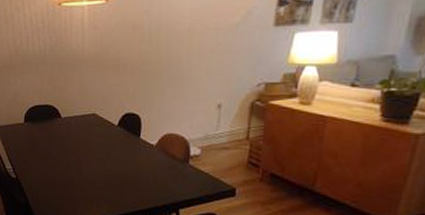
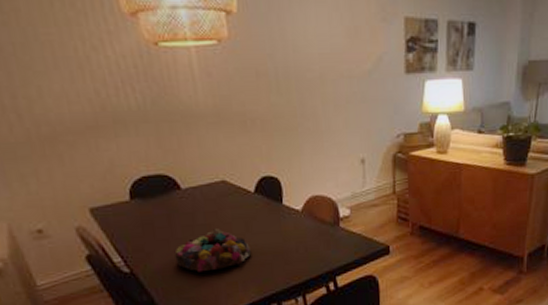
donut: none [49,152,108,186] -> present [174,229,252,272]

